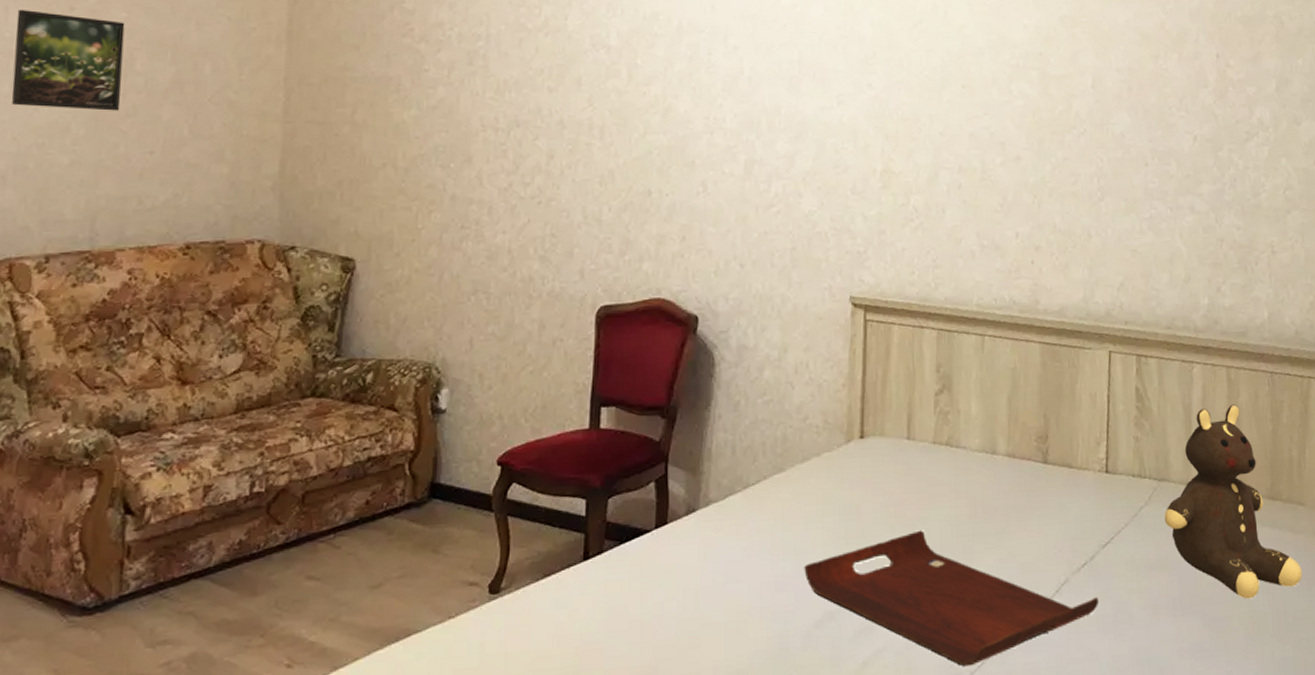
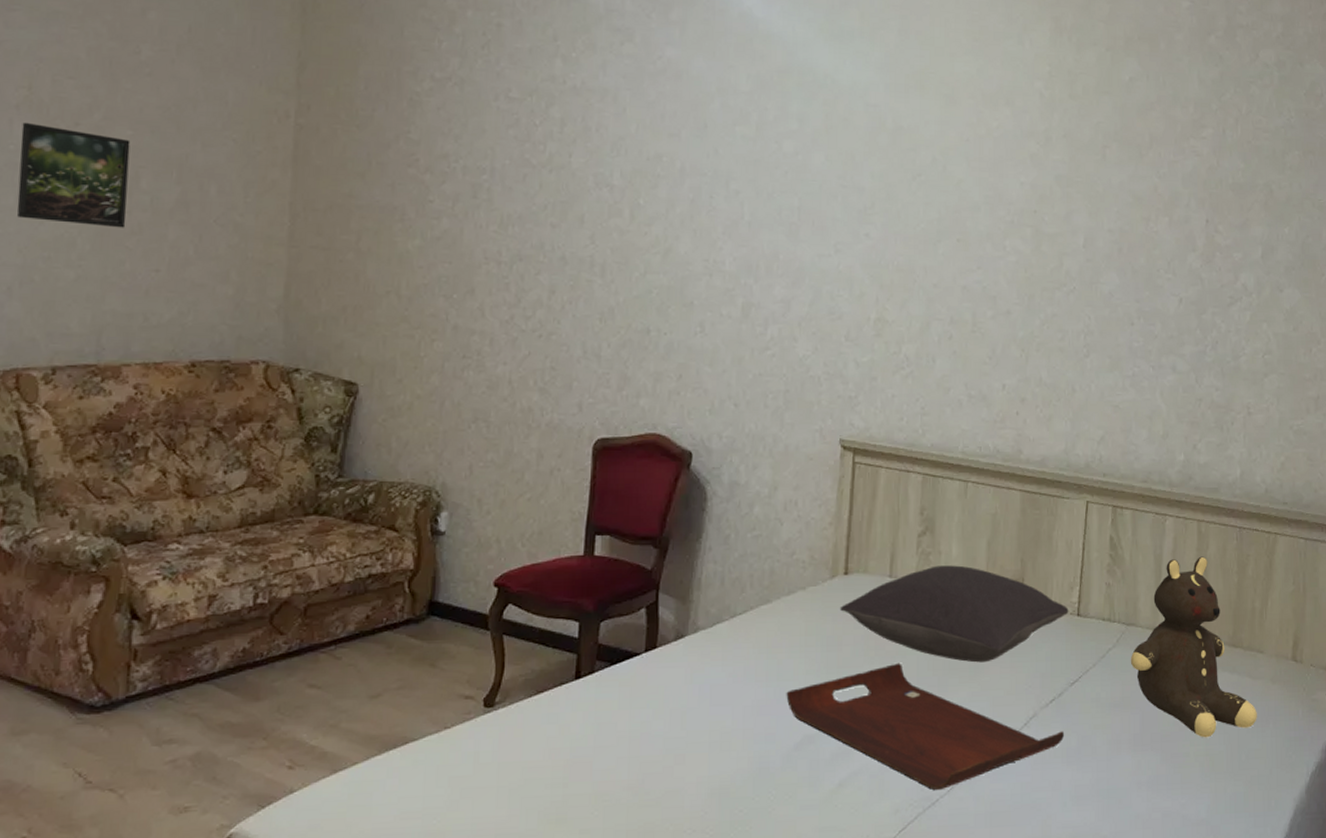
pillow: none [857,424,1097,527] -> present [840,565,1069,663]

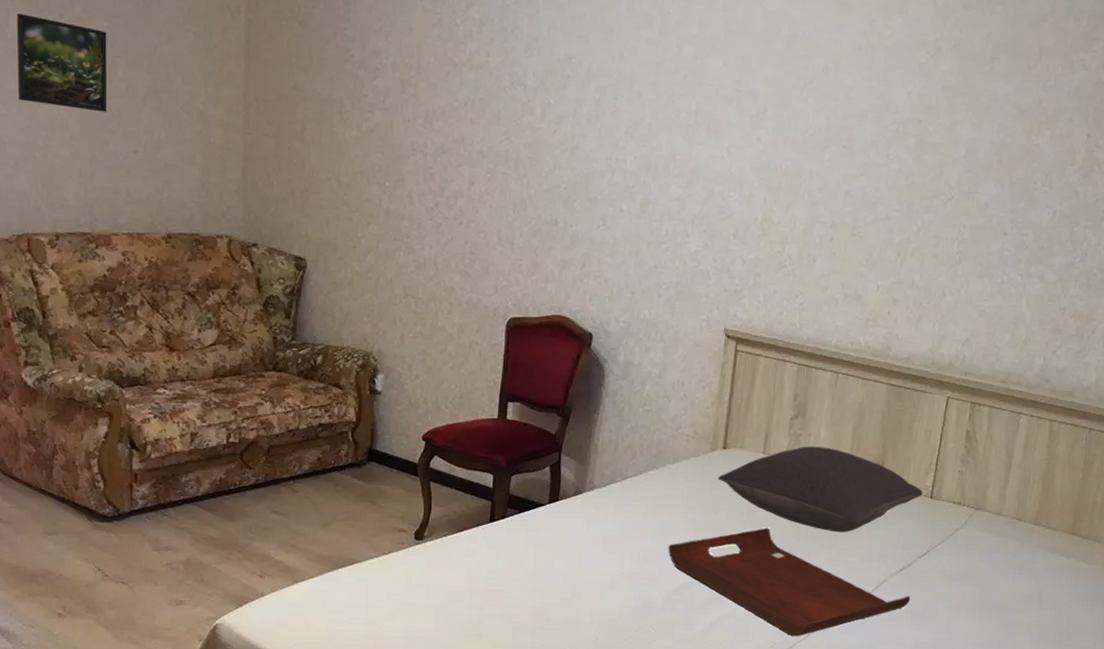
teddy bear: present [1130,556,1257,738] -> none [975,452,1088,612]

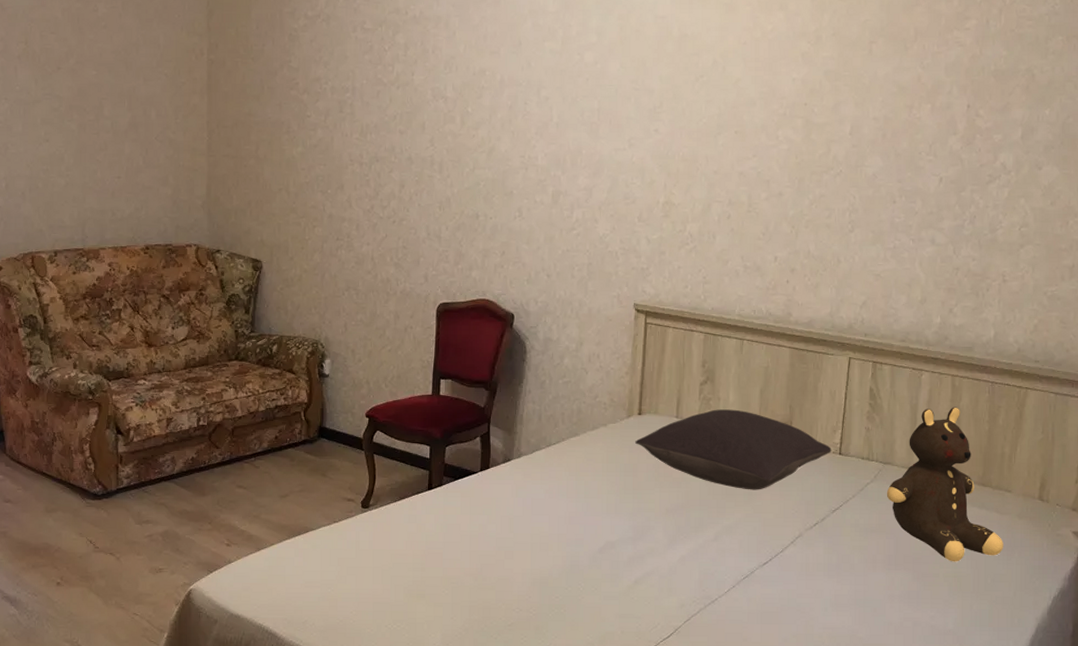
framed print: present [16,13,108,112] -> none [23,68,96,146]
serving tray: present [668,527,911,637] -> none [592,487,827,592]
teddy bear: none [975,452,1088,612] -> present [886,407,1003,562]

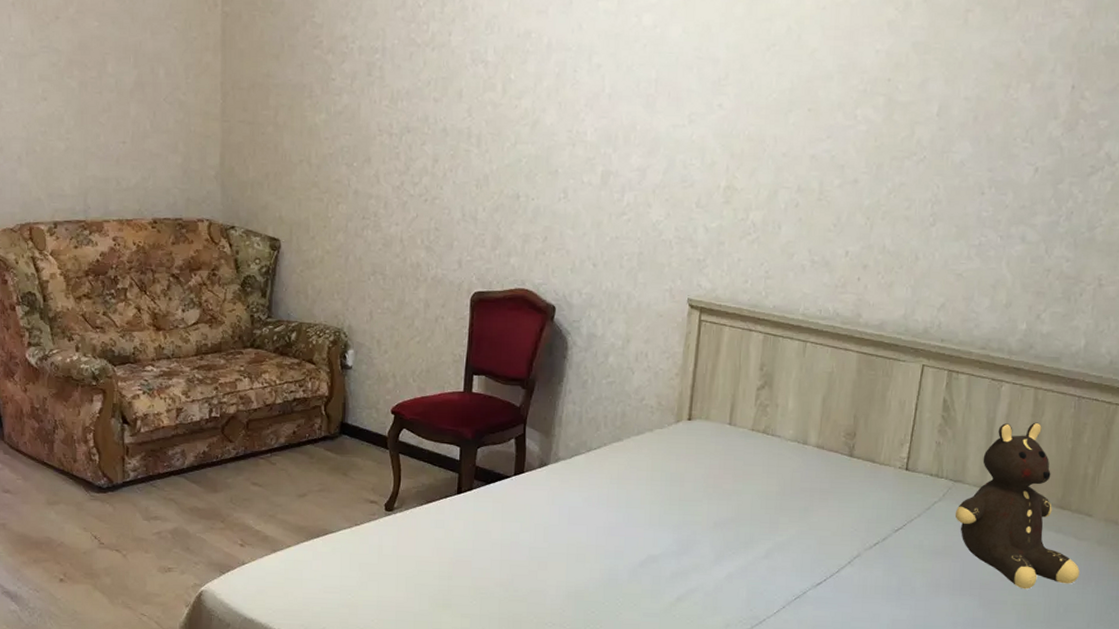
pillow: present [635,409,832,490] -> none [683,417,898,506]

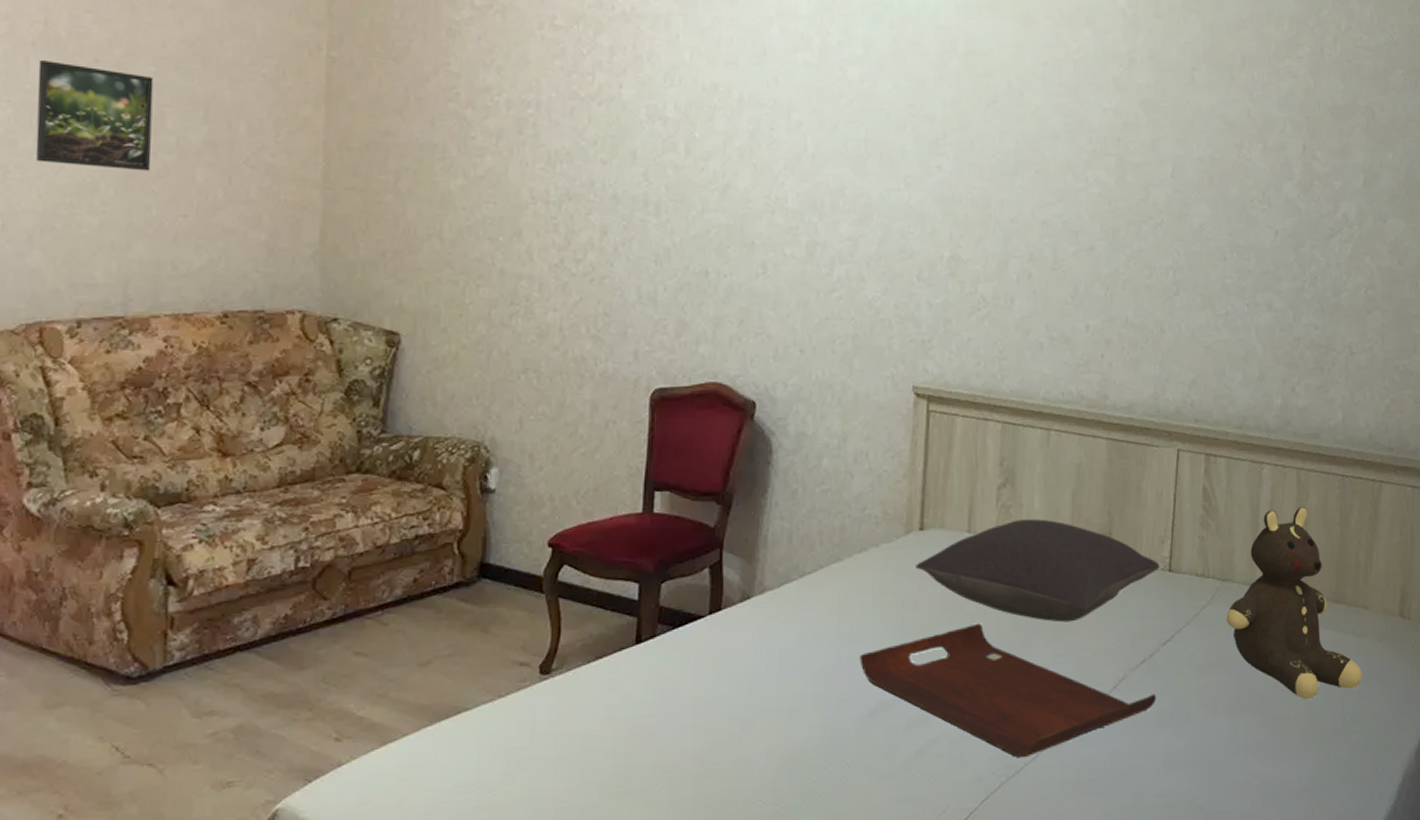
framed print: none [18,17,99,106] -> present [35,59,154,171]
serving tray: none [633,500,886,612] -> present [860,623,1157,758]
pillow: none [683,417,898,506] -> present [916,519,1160,623]

